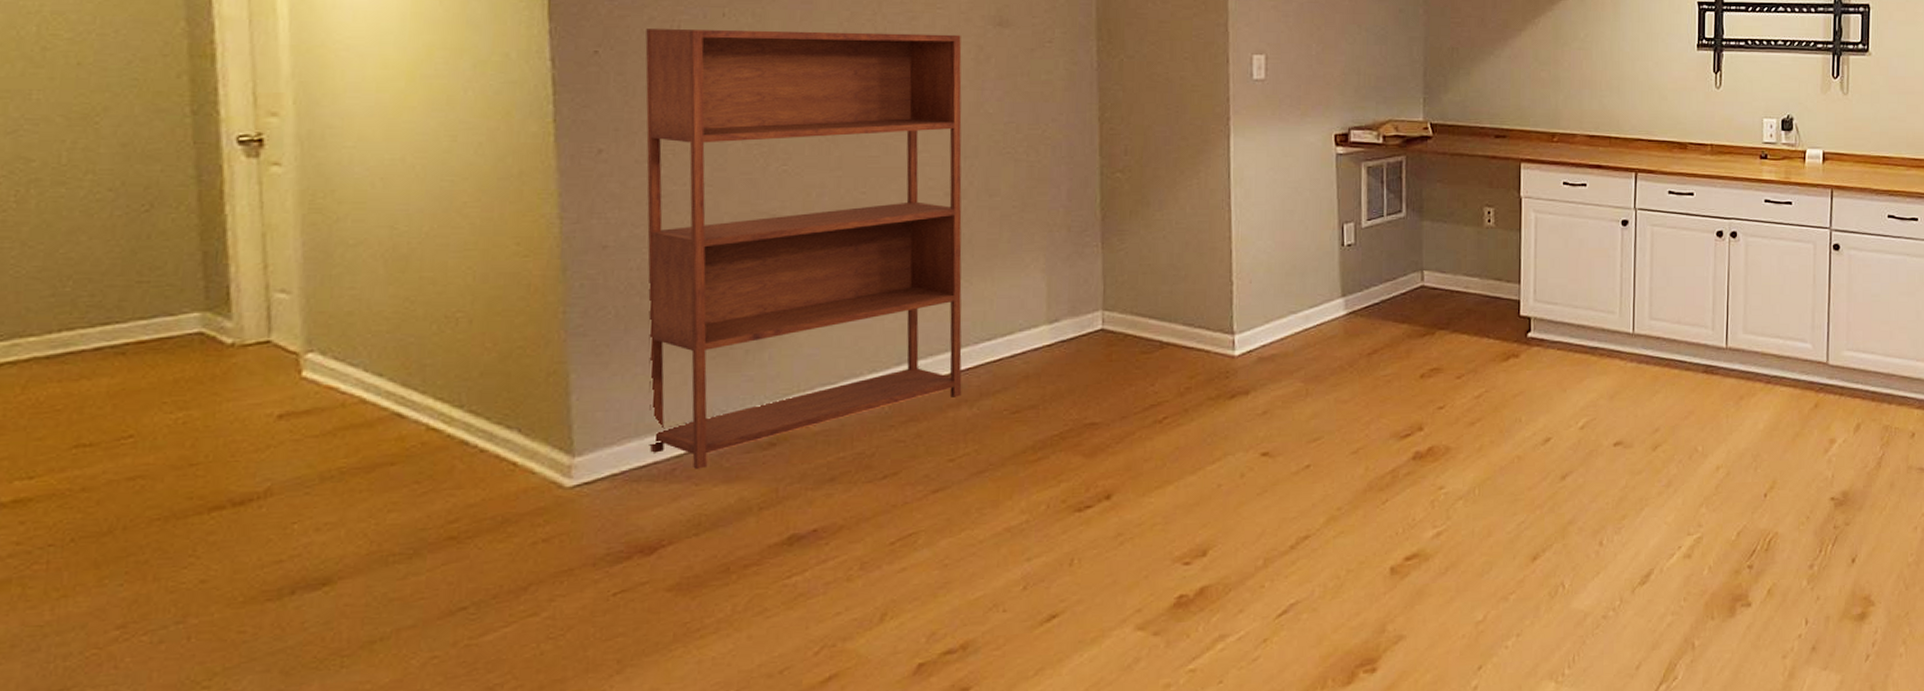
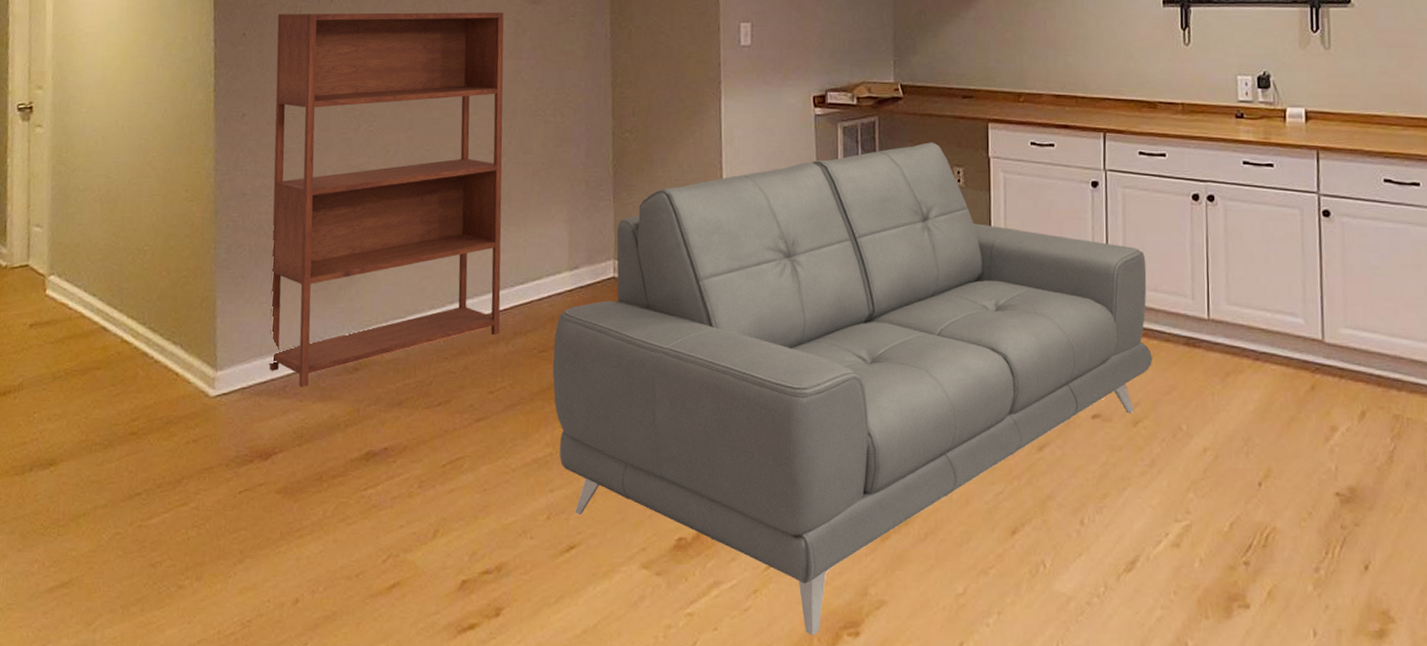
sofa: none [1028,182,1674,677] -> present [552,142,1153,636]

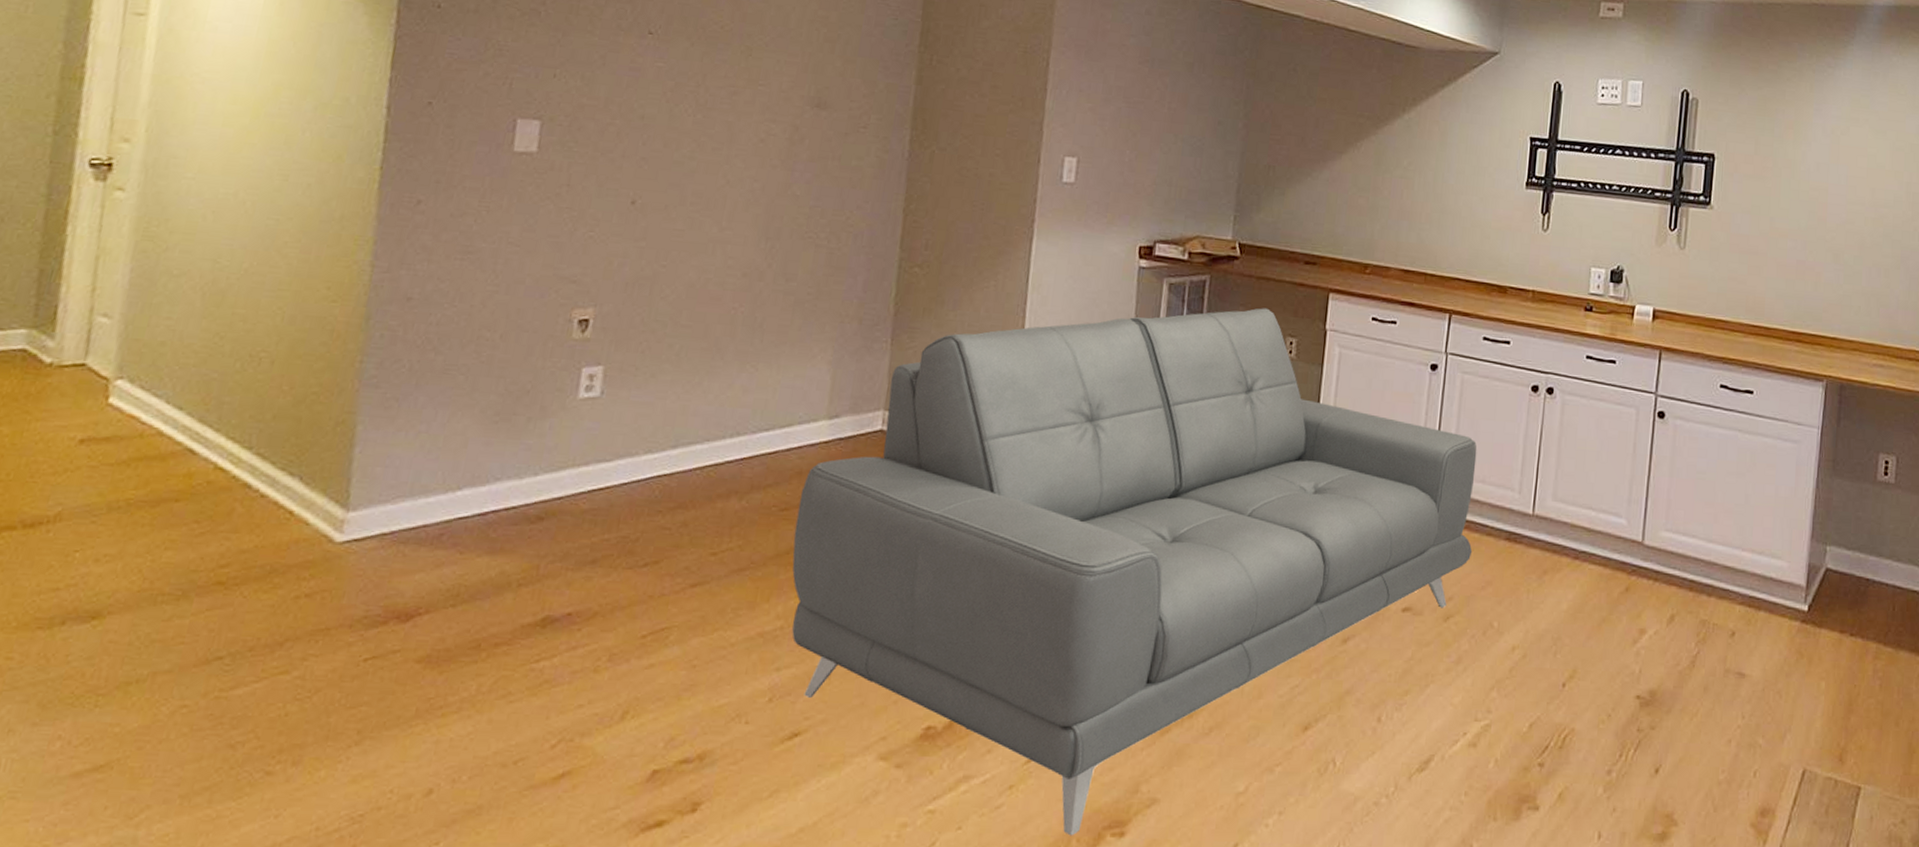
bookshelf: present [269,12,504,387] -> none [422,84,779,537]

